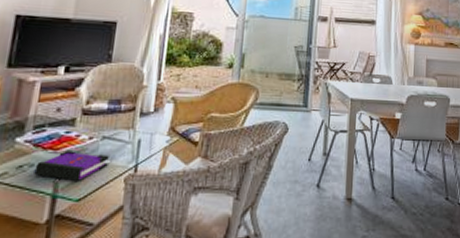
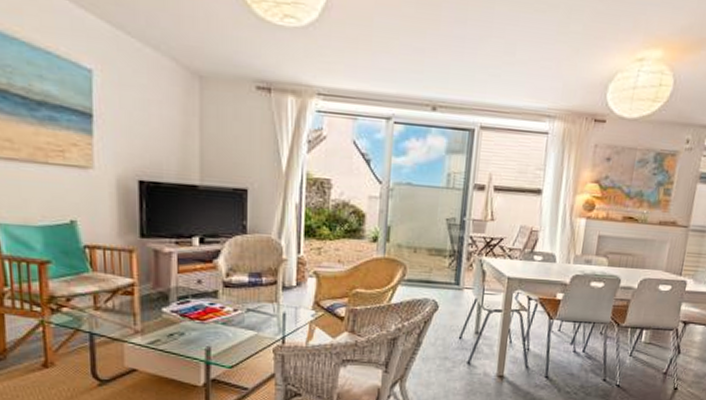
board game: present [32,150,109,181] -> none [183,321,256,350]

